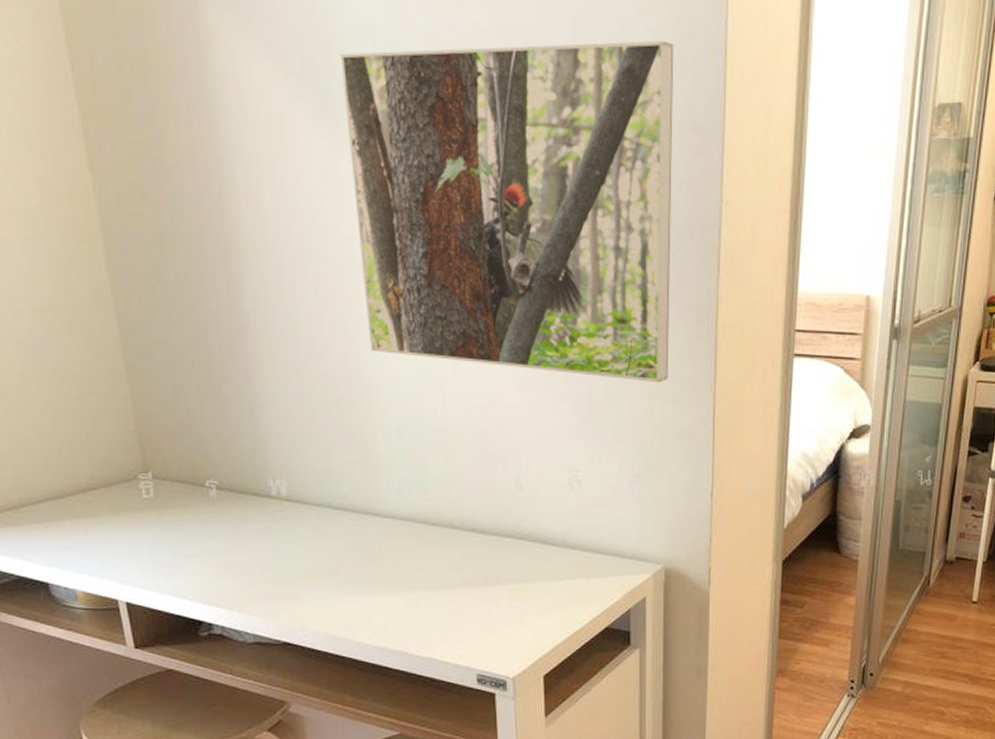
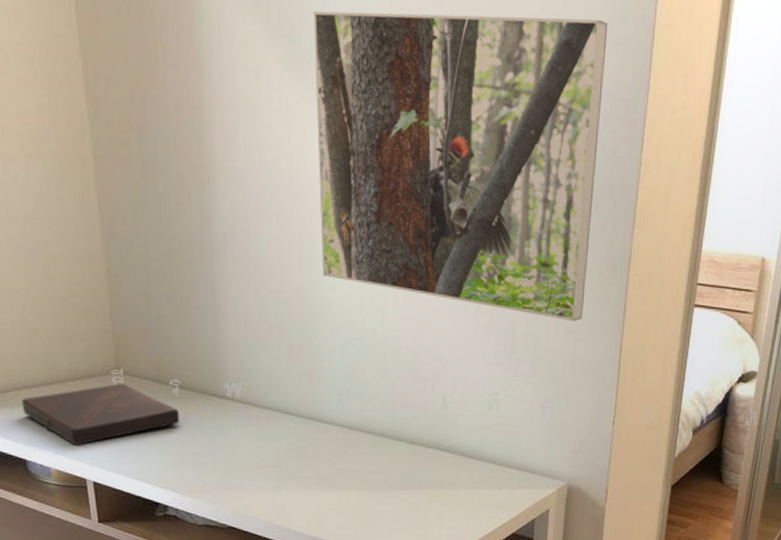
book: none [38,488,220,563] -> present [21,383,180,446]

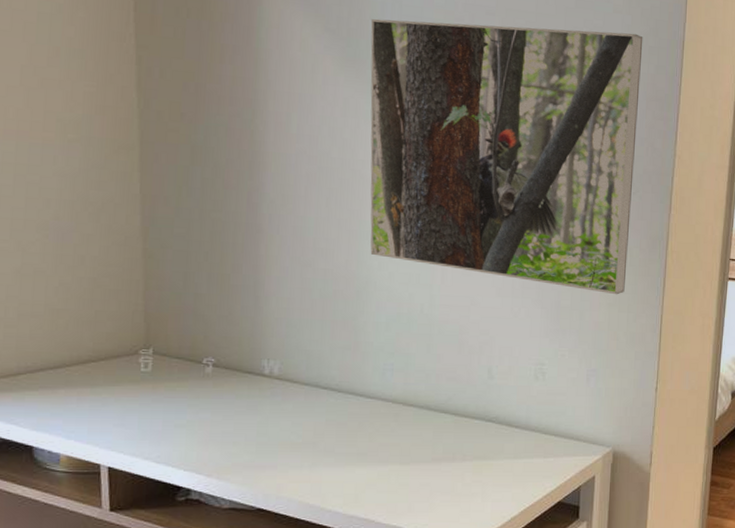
book: present [21,383,180,446] -> none [34,363,212,429]

